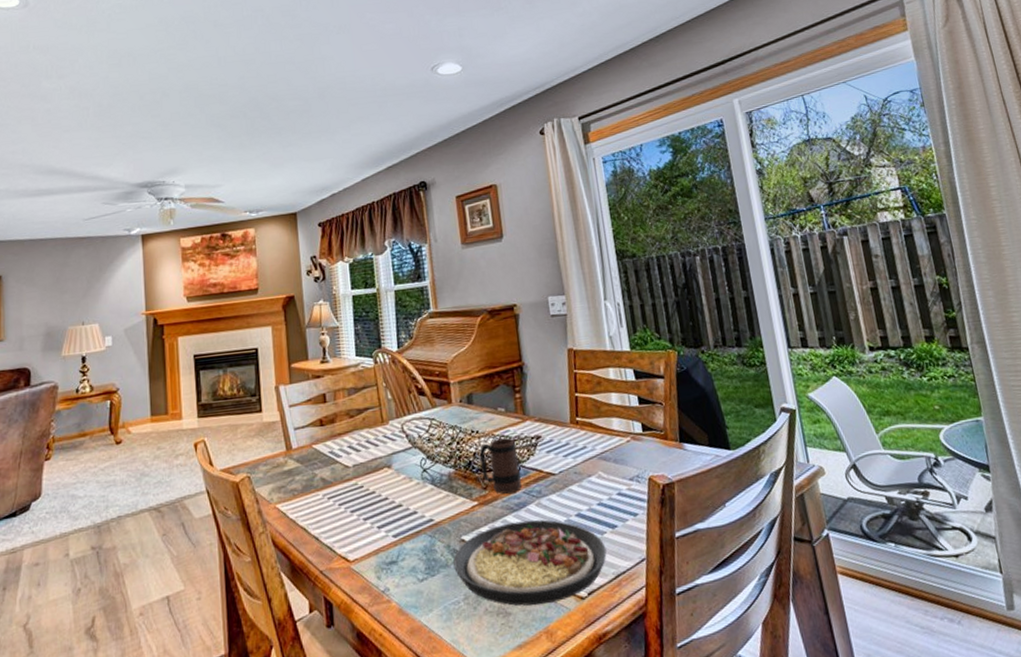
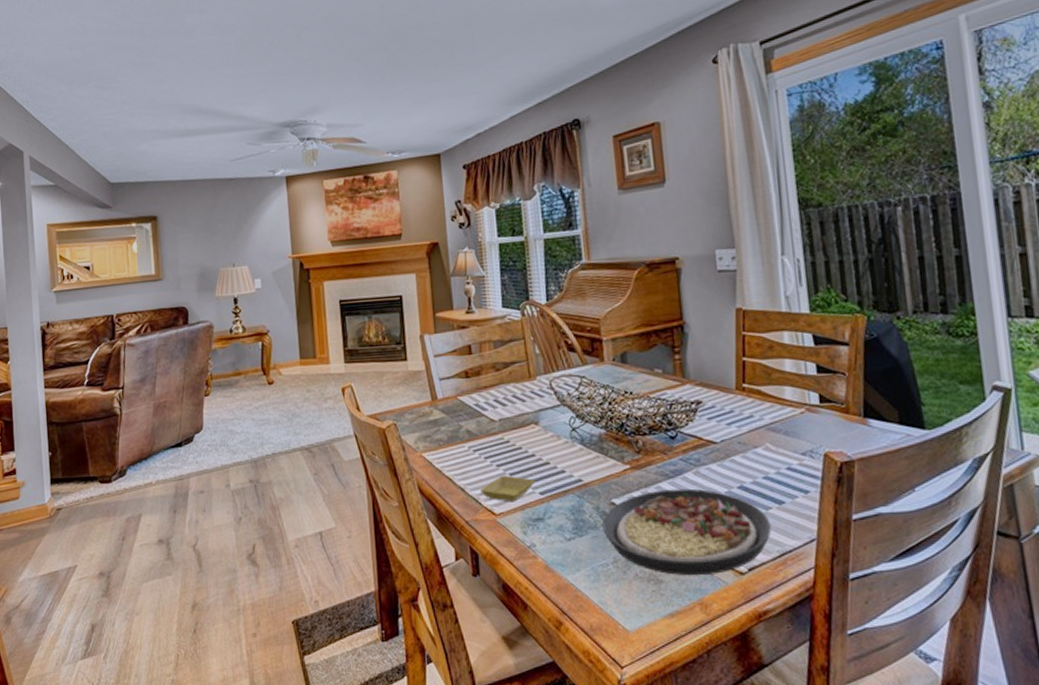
saucer: none [335,520,389,548] -> present [480,475,536,503]
mug: present [479,438,522,494] -> none [632,401,679,459]

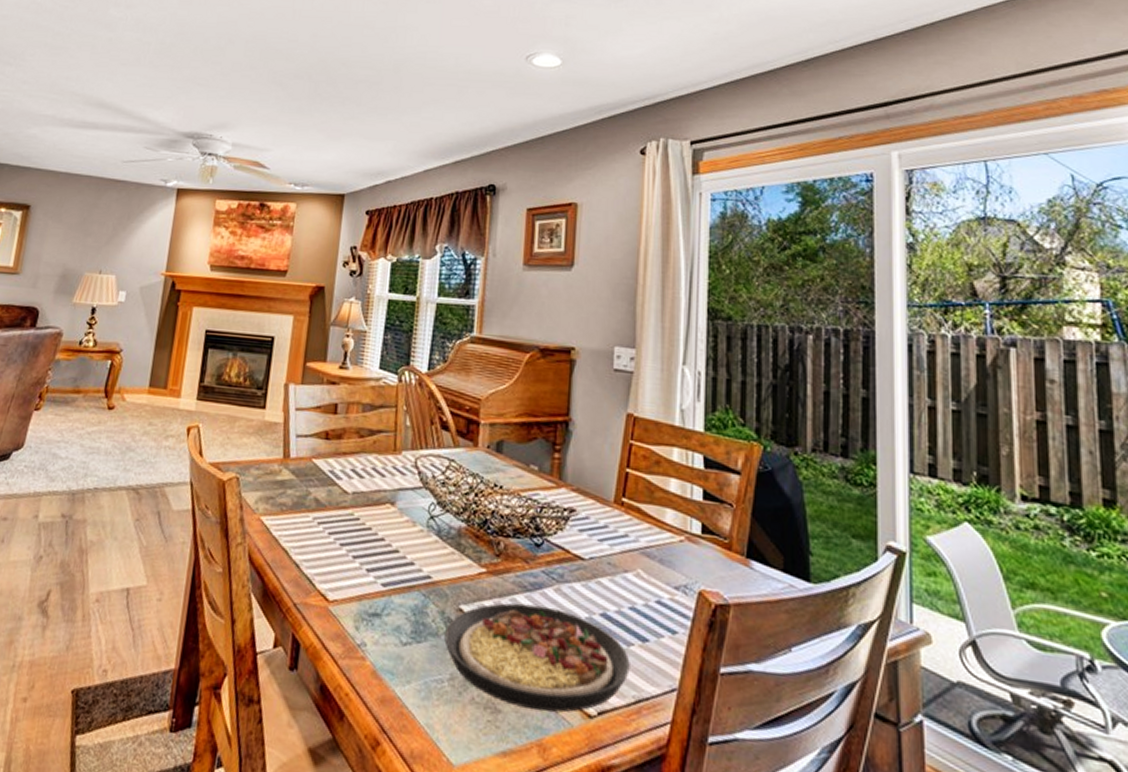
saucer: present [480,475,536,503] -> none [317,556,380,590]

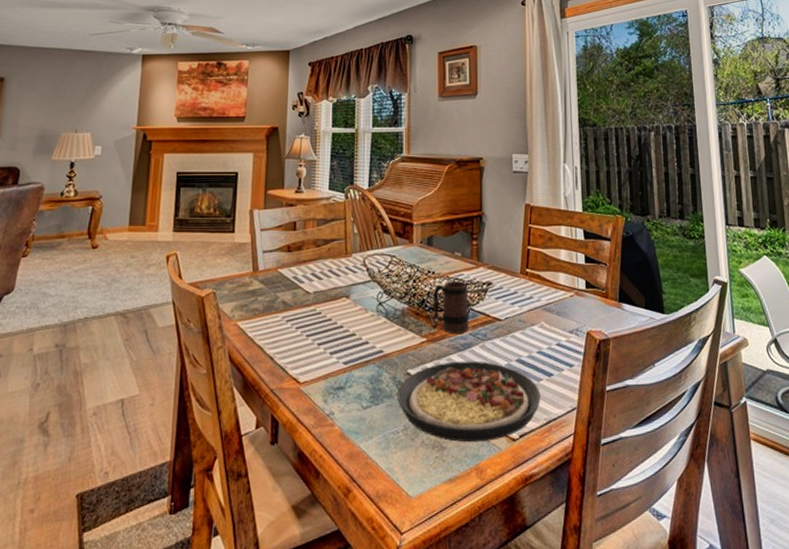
mug: none [498,500,544,569] -> present [433,281,470,333]

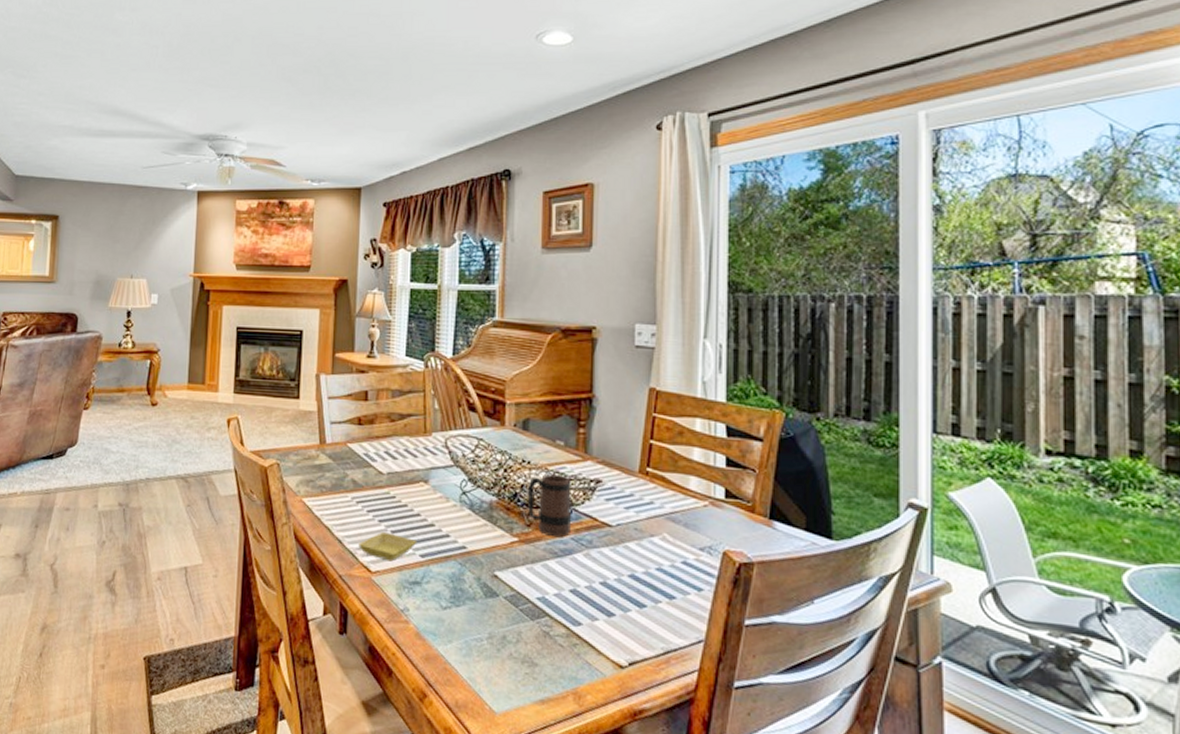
saucer: none [288,345,341,372] -> present [358,531,417,562]
plate: present [397,361,541,443] -> none [482,568,658,664]

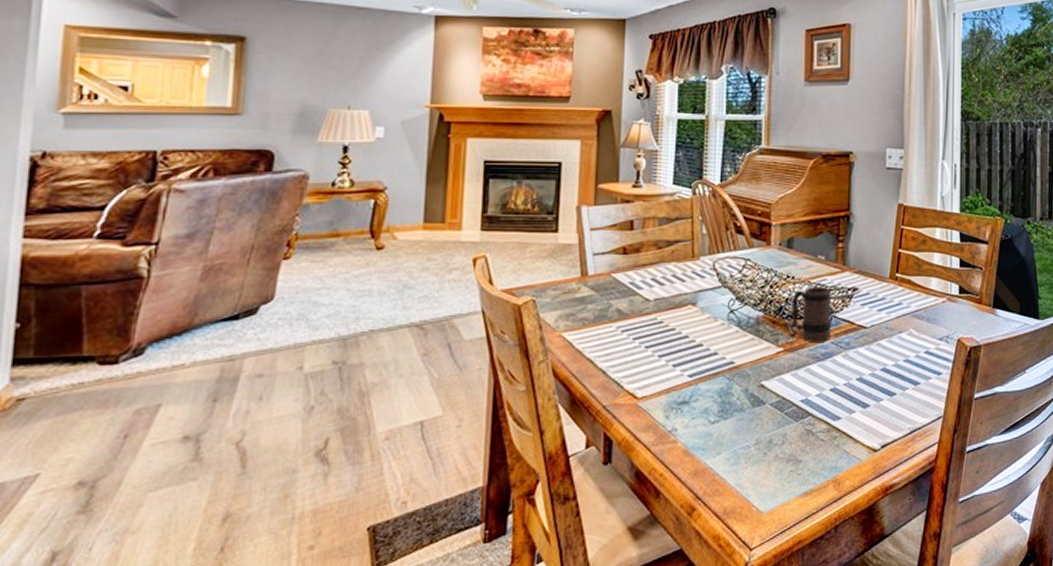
saucer: present [358,531,417,562] -> none [624,357,686,386]

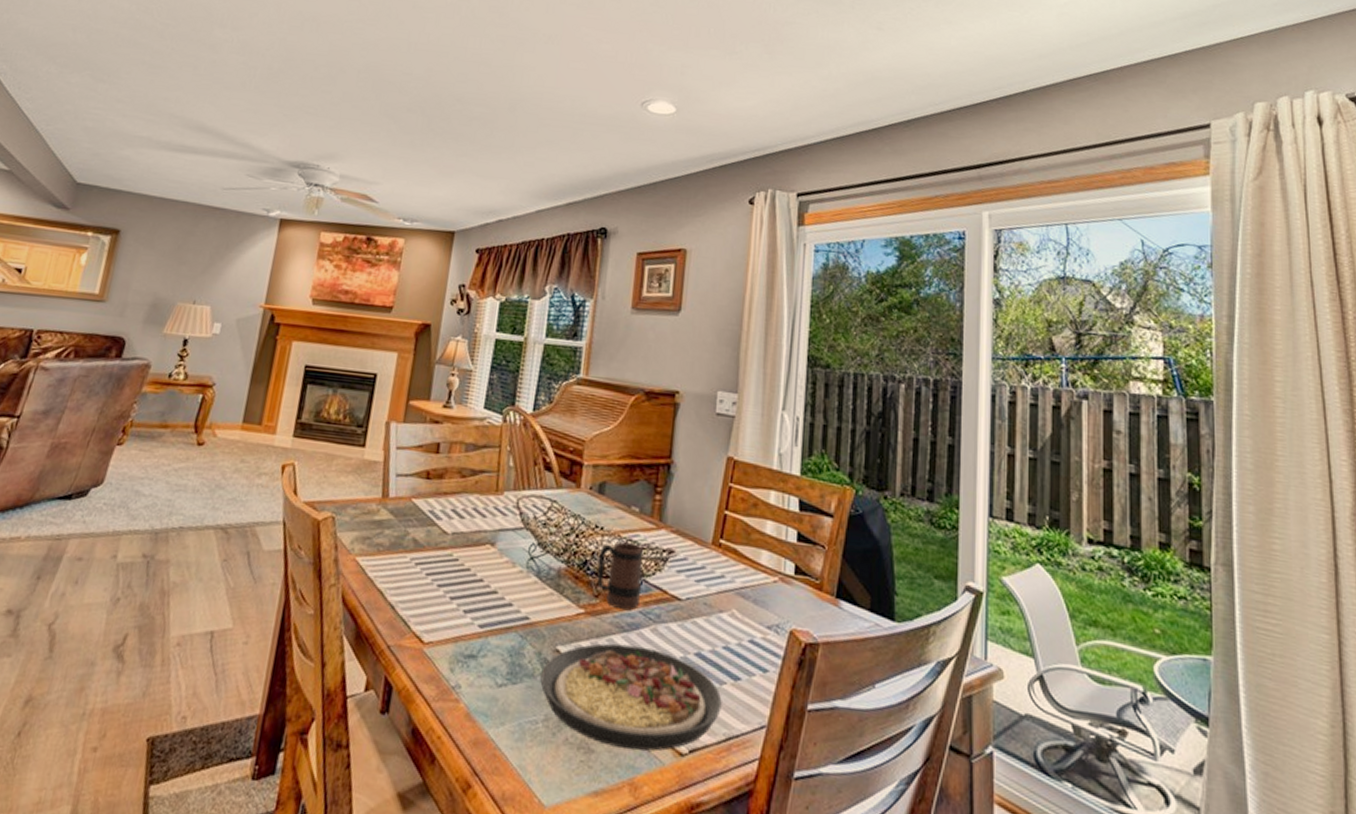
plate: none [749,371,906,455] -> present [540,643,722,751]

